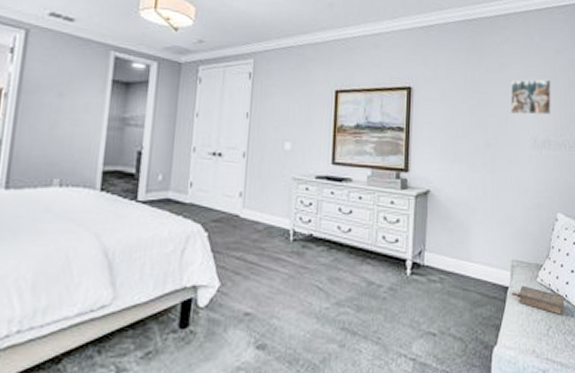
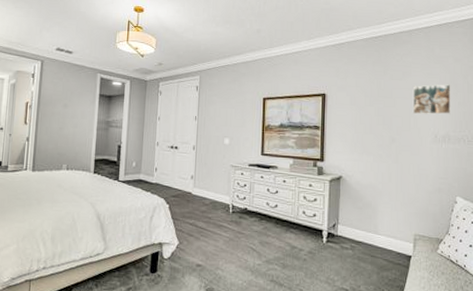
book: present [511,285,565,315] -> none [414,255,463,282]

